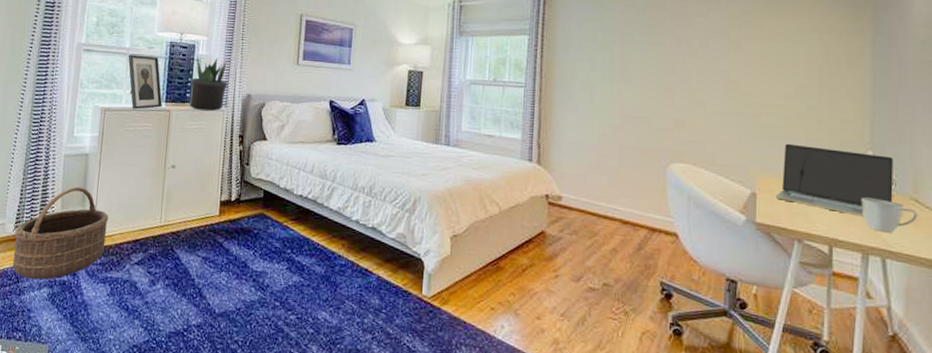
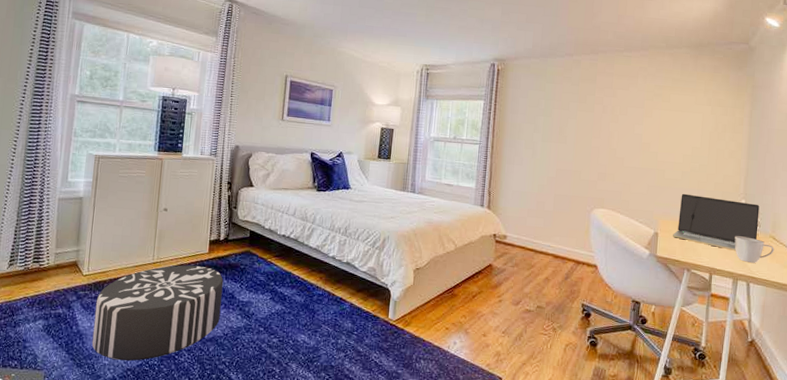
basket: present [12,186,109,280] -> none [7,227,103,313]
pouf: none [97,229,236,336] -> present [92,265,224,361]
picture frame: present [128,54,163,110] -> none [121,107,155,158]
planter: present [189,55,228,112] -> none [181,109,217,161]

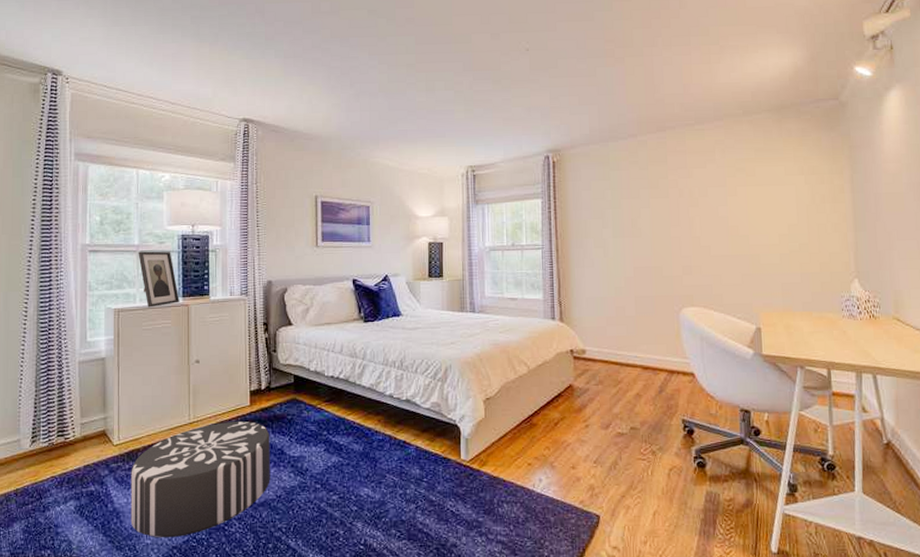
picture frame: none [121,107,155,158] -> present [138,251,179,308]
laptop: present [672,193,760,251] -> none [778,279,879,339]
mug: present [734,236,775,264] -> none [851,321,901,352]

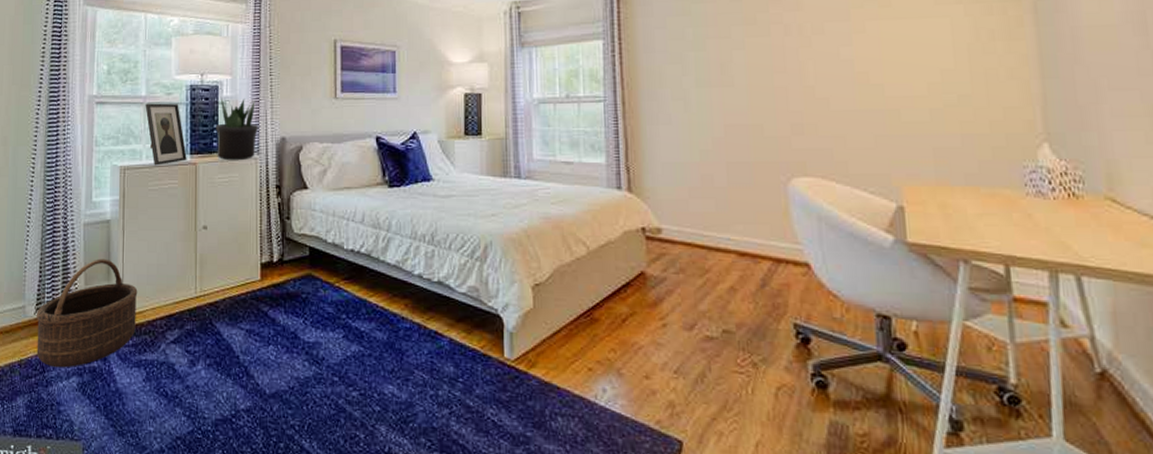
basket: none [32,393,133,494] -> present [37,258,138,368]
pouf: present [130,422,270,538] -> none [133,298,282,427]
planter: none [207,246,246,302] -> present [216,98,258,161]

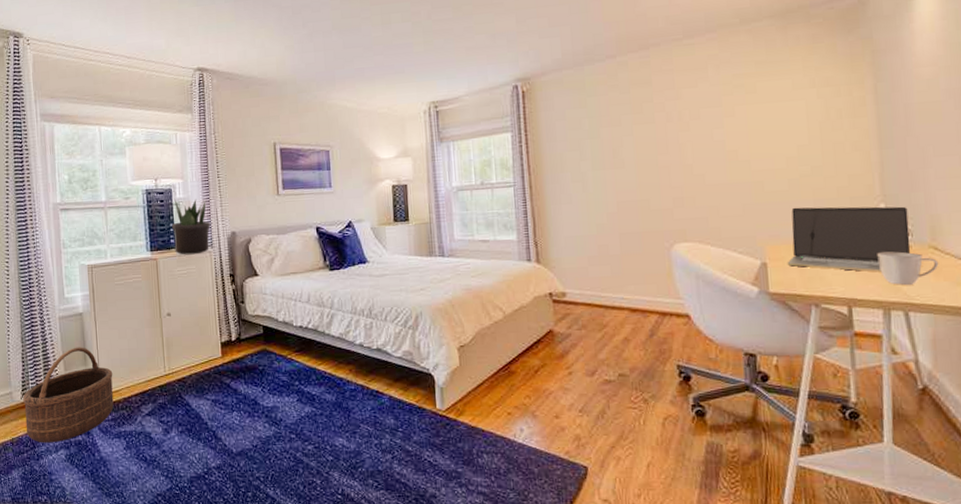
picture frame: present [145,103,187,166] -> none [106,206,148,263]
laptop: none [928,142,1083,225] -> present [787,206,911,272]
mug: none [1040,201,1118,245] -> present [877,251,939,286]

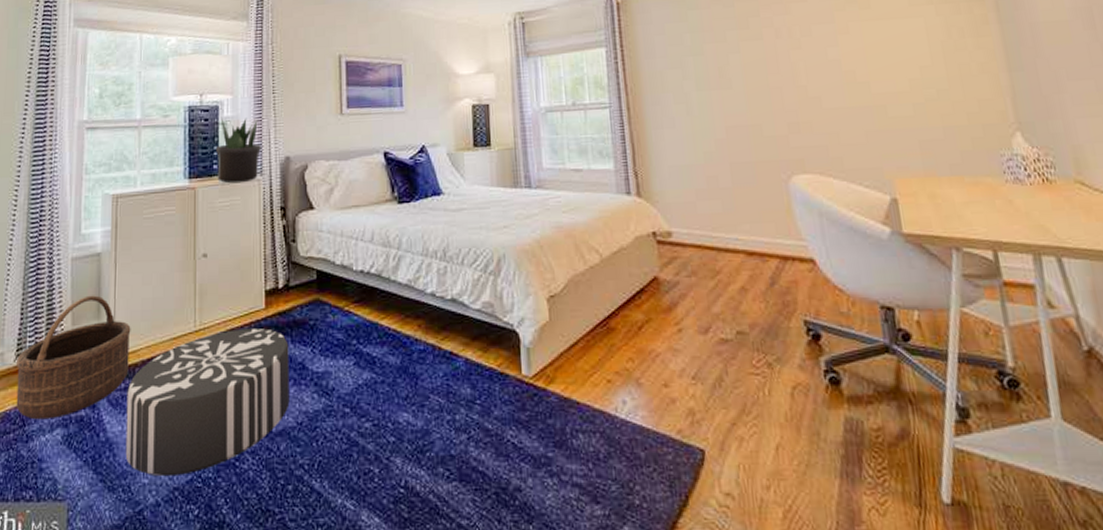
pouf: none [114,373,246,486] -> present [125,328,290,477]
laptop: present [787,206,911,272] -> none [919,135,1056,211]
mug: present [877,251,939,286] -> none [1018,186,1088,227]

